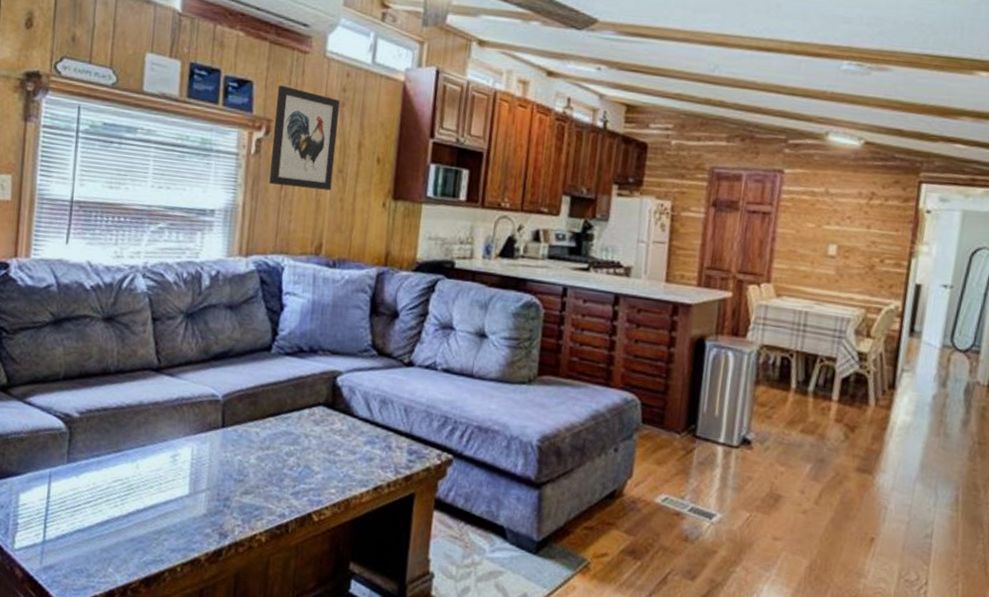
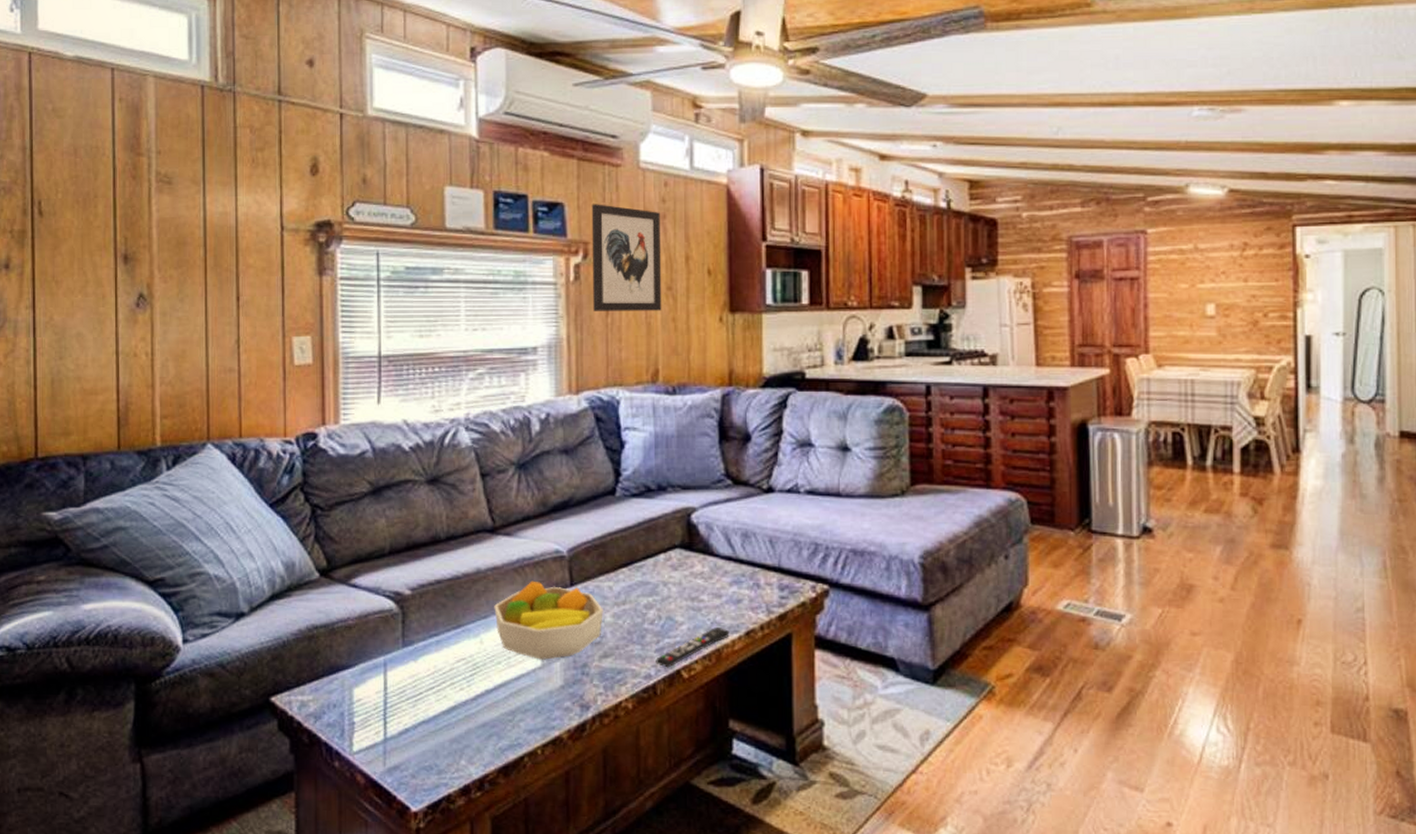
fruit bowl: none [151,418,249,490] -> present [494,581,603,660]
remote control: none [290,479,359,511] -> present [656,626,730,668]

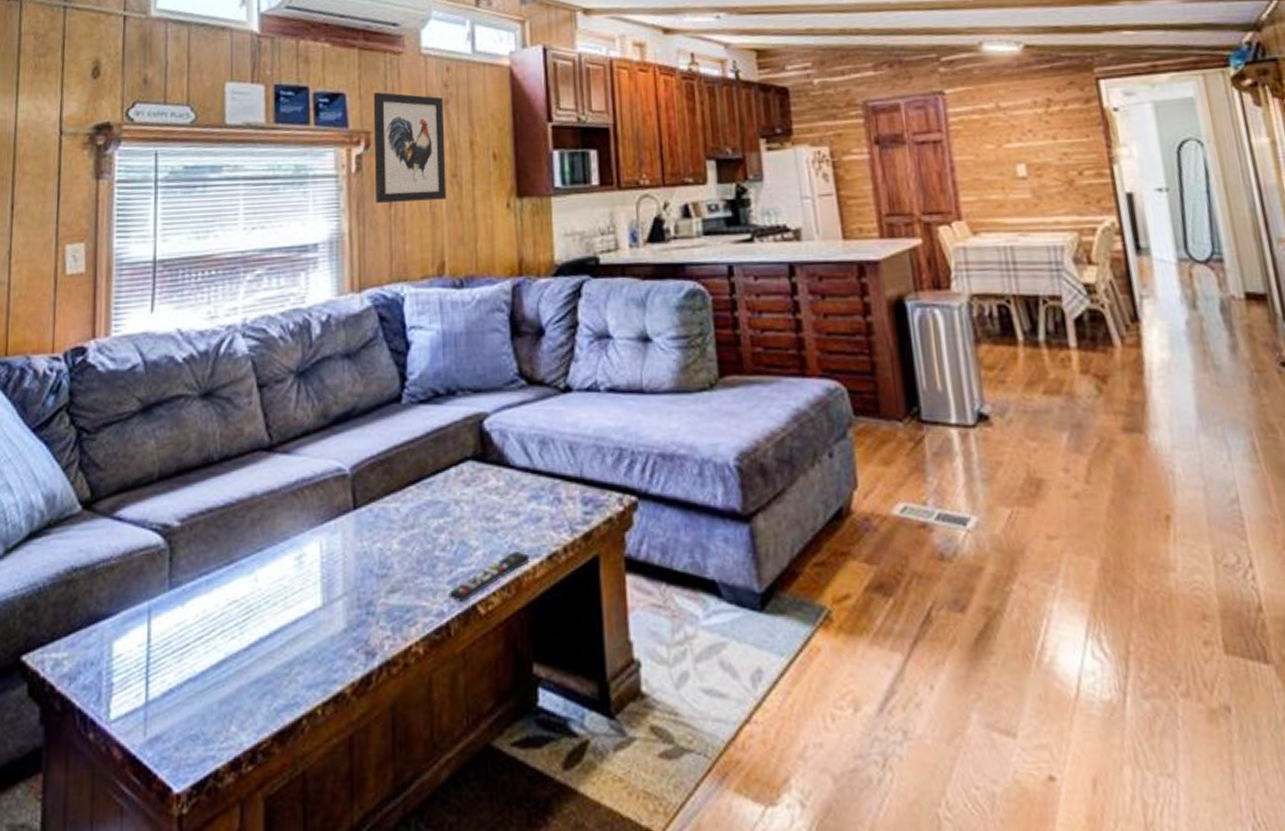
fruit bowl: present [494,581,603,660] -> none [270,504,390,599]

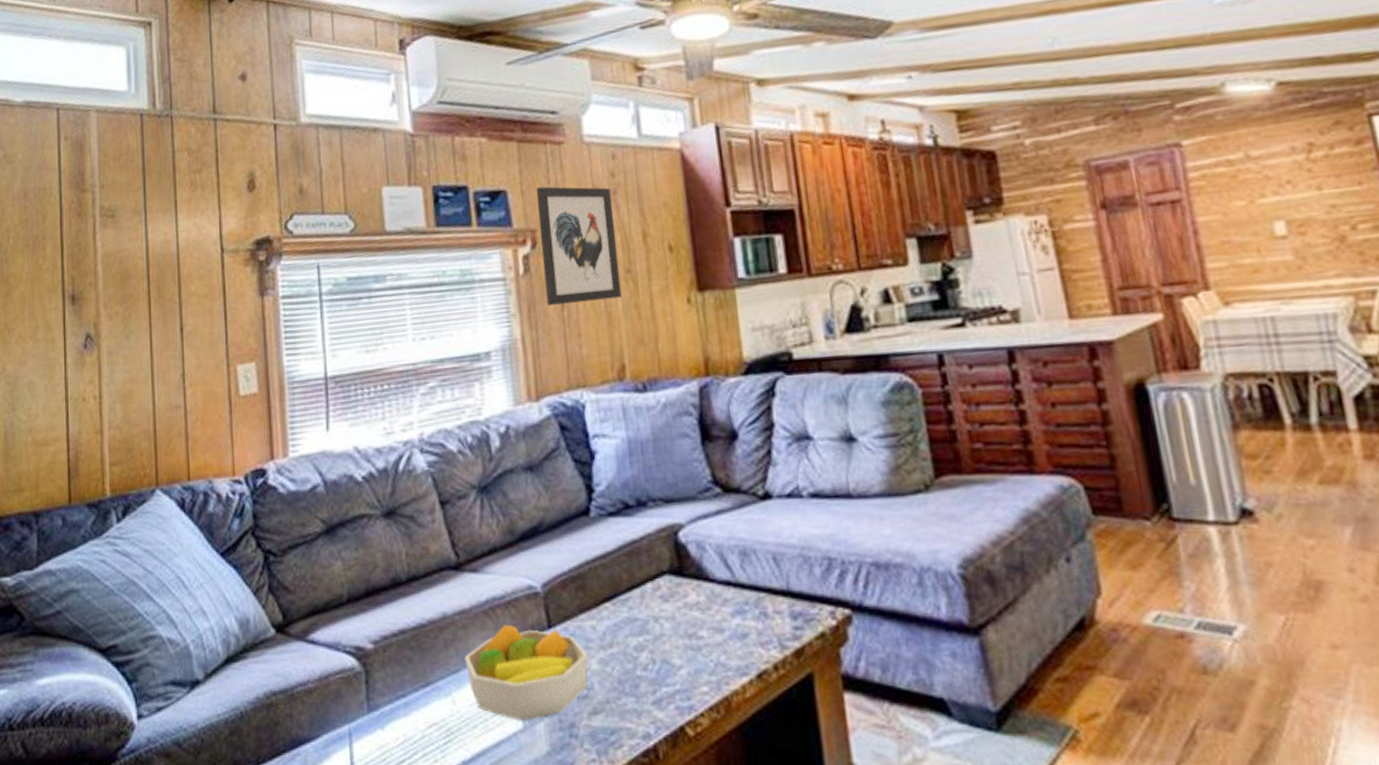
fruit bowl: none [270,504,390,599] -> present [465,624,589,721]
remote control: present [448,550,530,603] -> none [654,669,738,724]

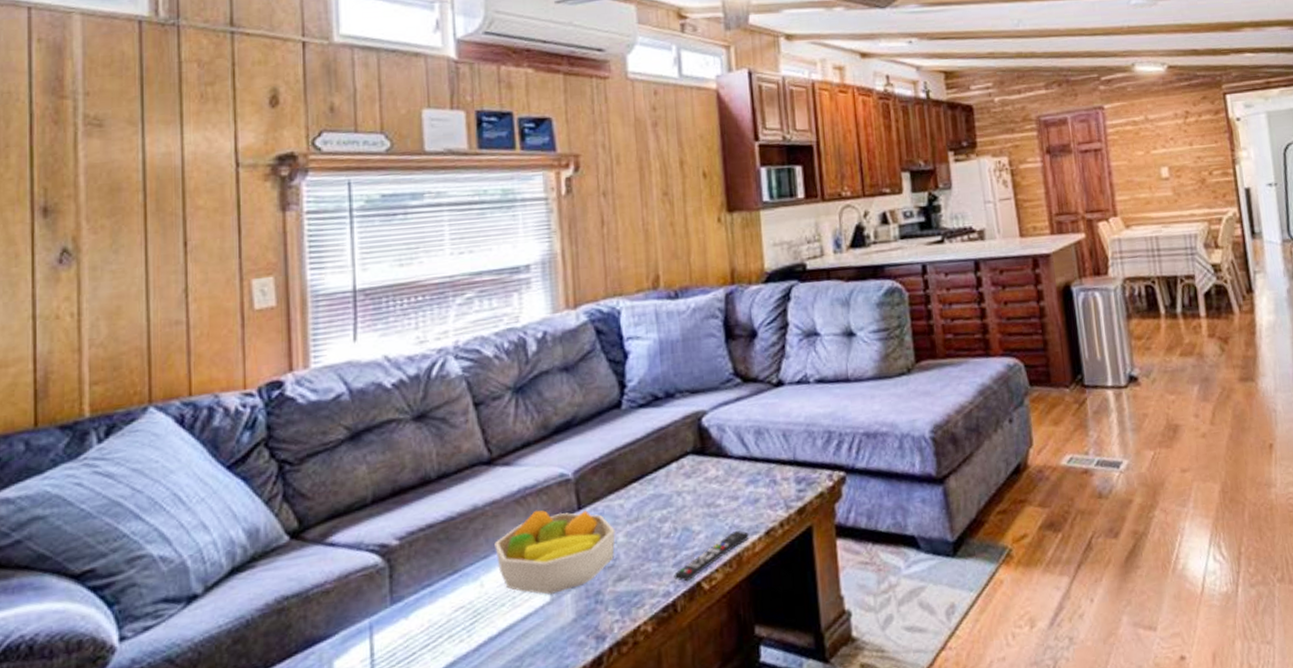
wall art: present [536,186,622,305] -> none [580,116,659,223]
remote control: none [654,669,738,724] -> present [674,530,749,582]

